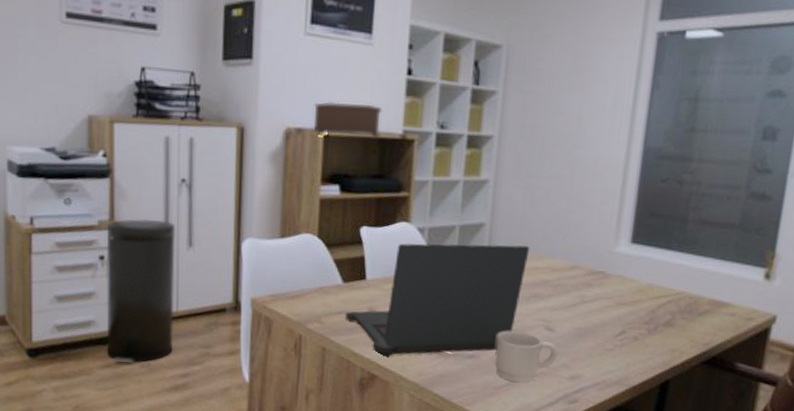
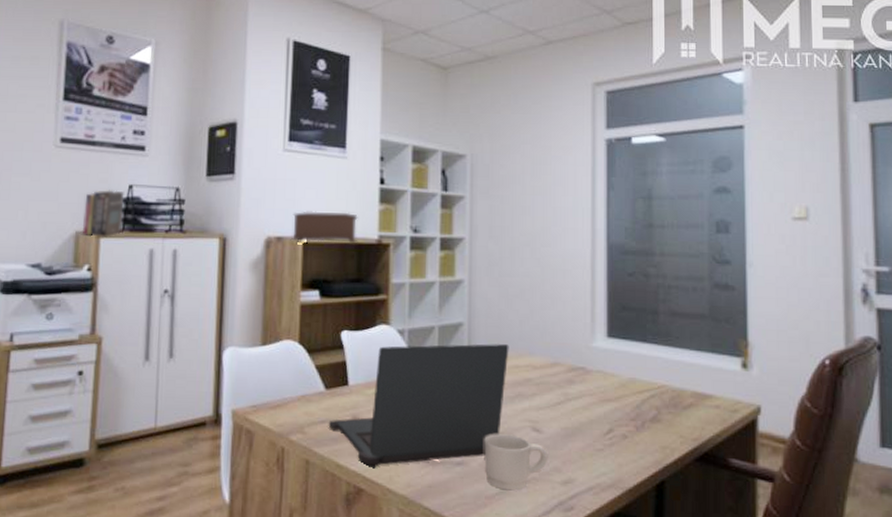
books: none [94,72,137,123] -> present [82,190,125,237]
pedal bin: present [106,218,176,363] -> none [79,331,157,487]

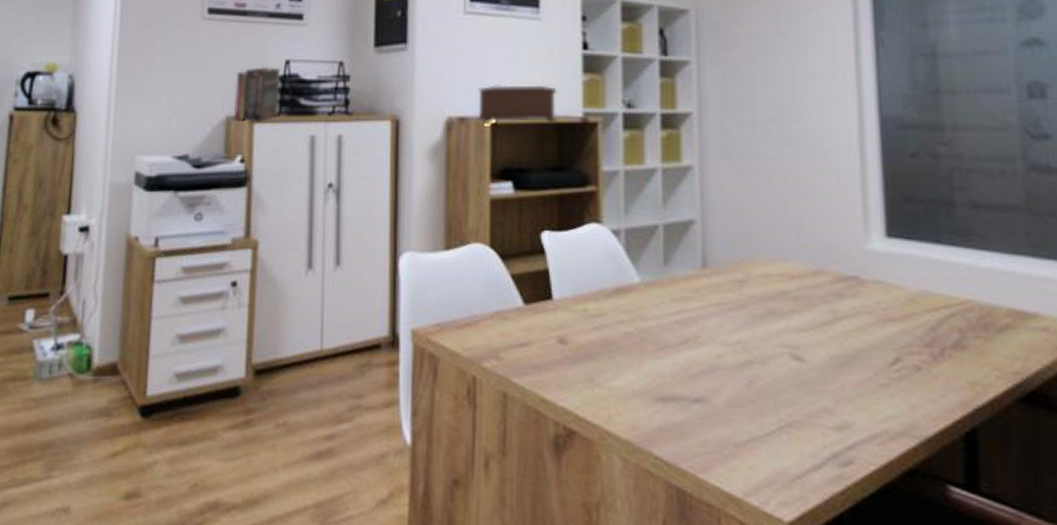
laptop: present [328,344,509,466] -> none [529,246,756,402]
mug: present [483,434,548,491] -> none [727,362,815,438]

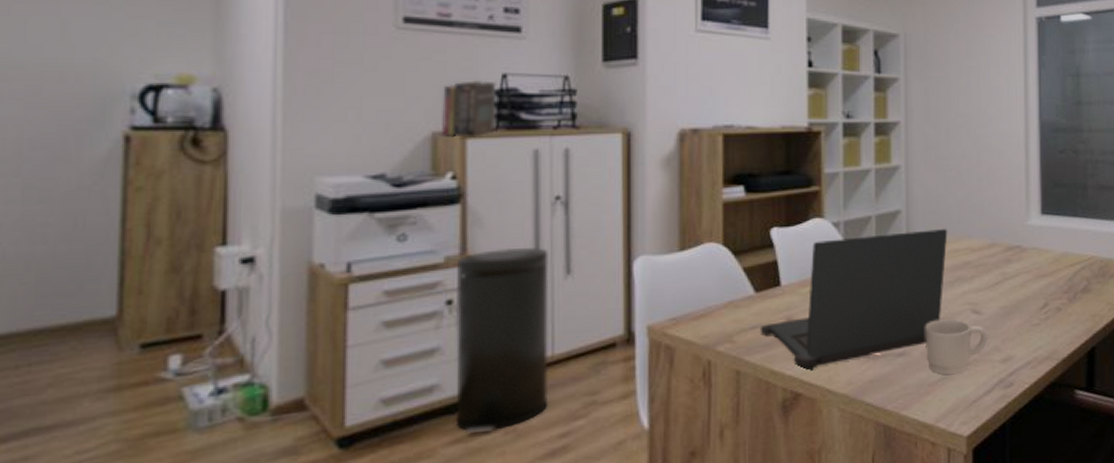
pedal bin: none [235,233,321,422] -> present [455,247,549,433]
decorative box: present [475,85,559,124] -> none [708,98,786,134]
laptop: none [529,246,756,402] -> present [760,229,948,368]
mug: none [727,362,815,438] -> present [924,319,988,375]

